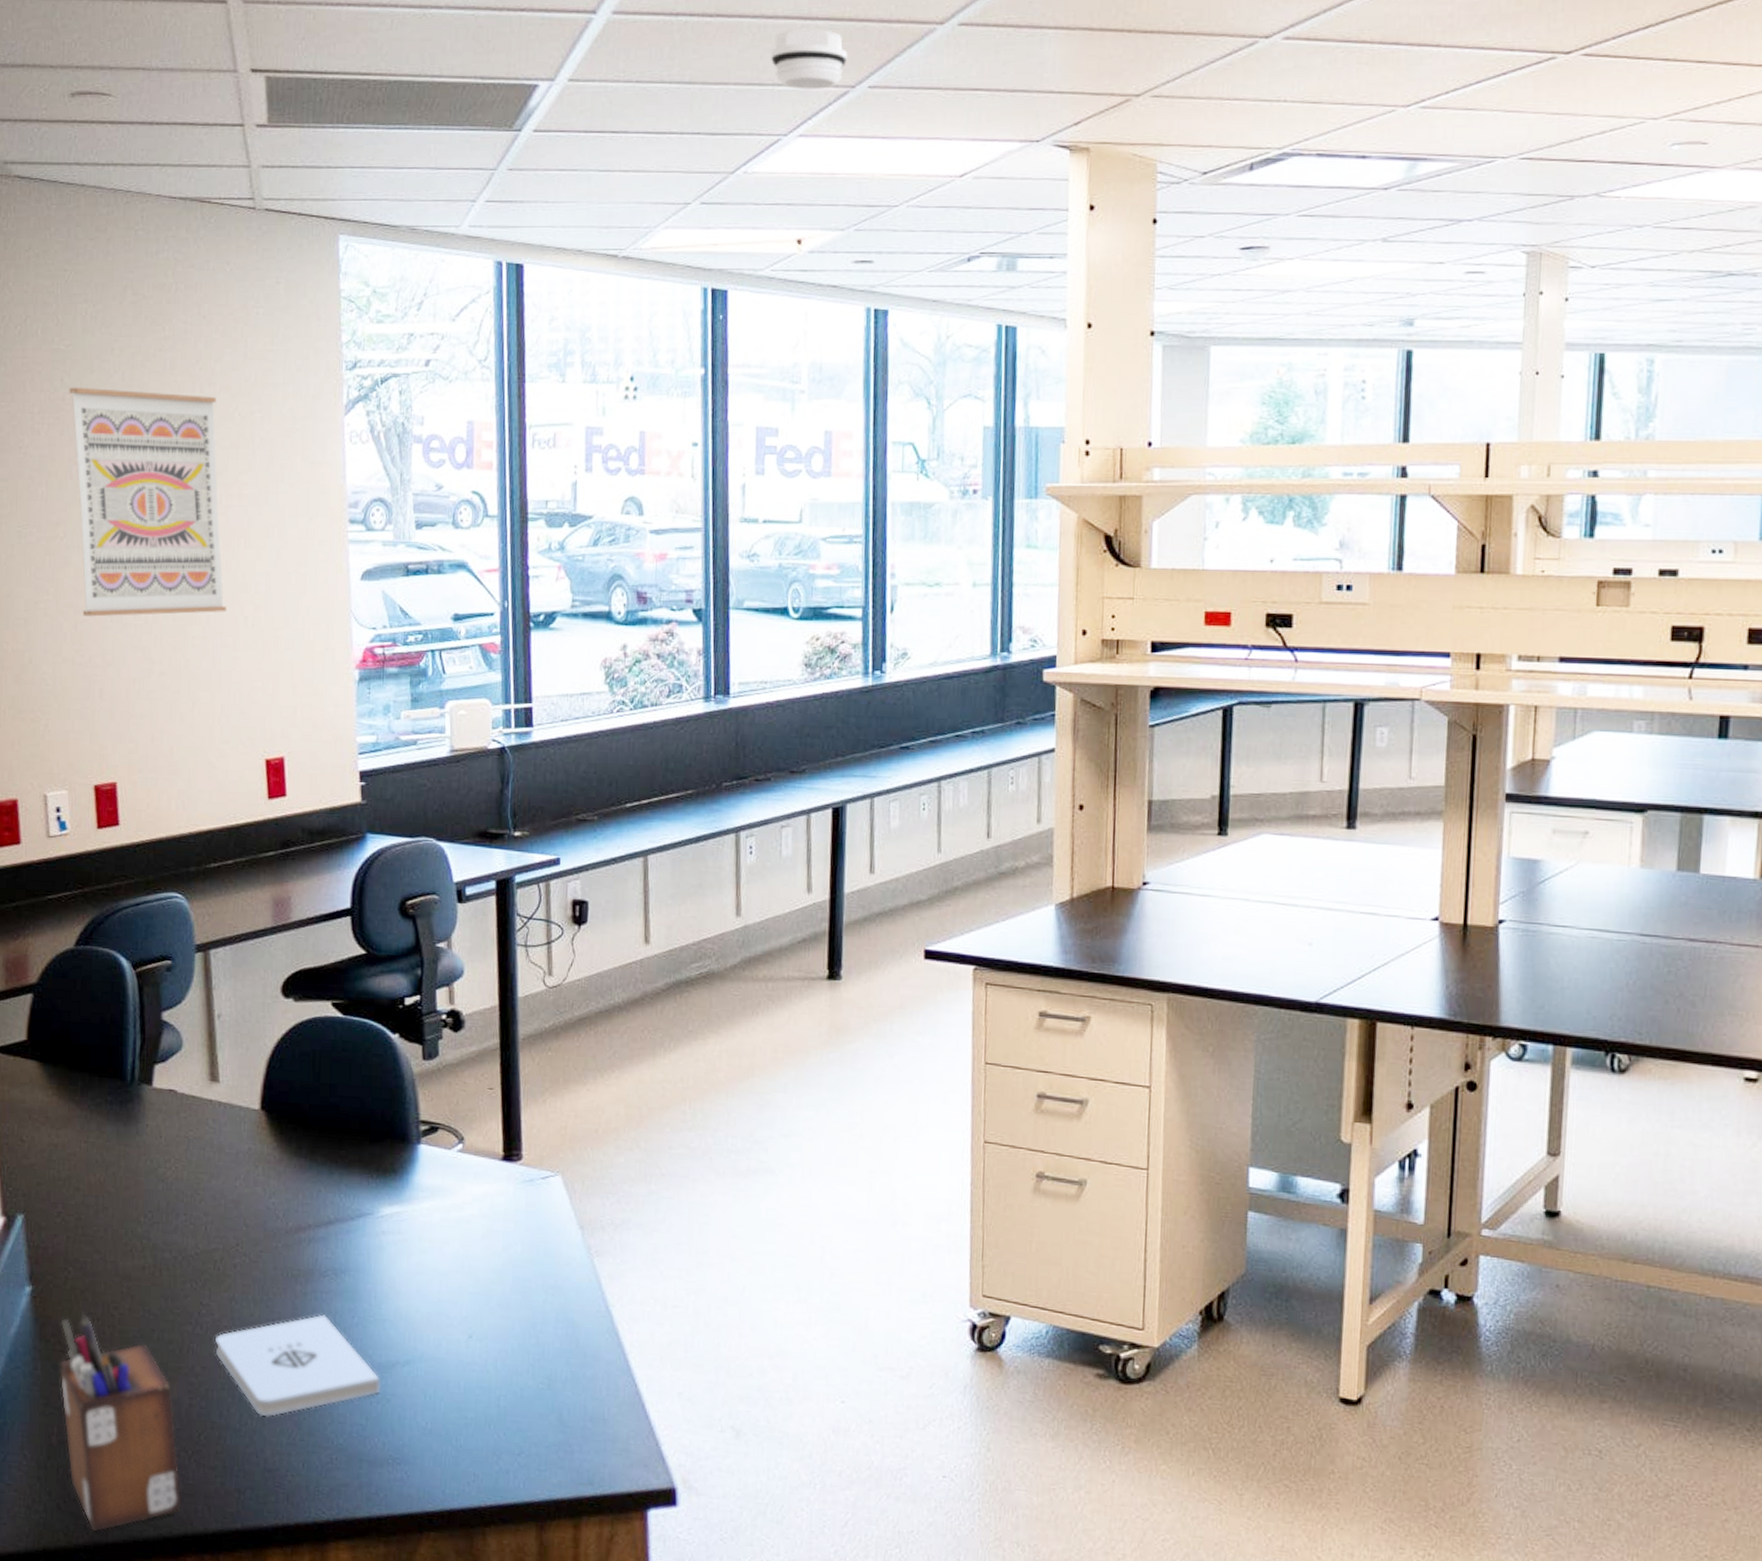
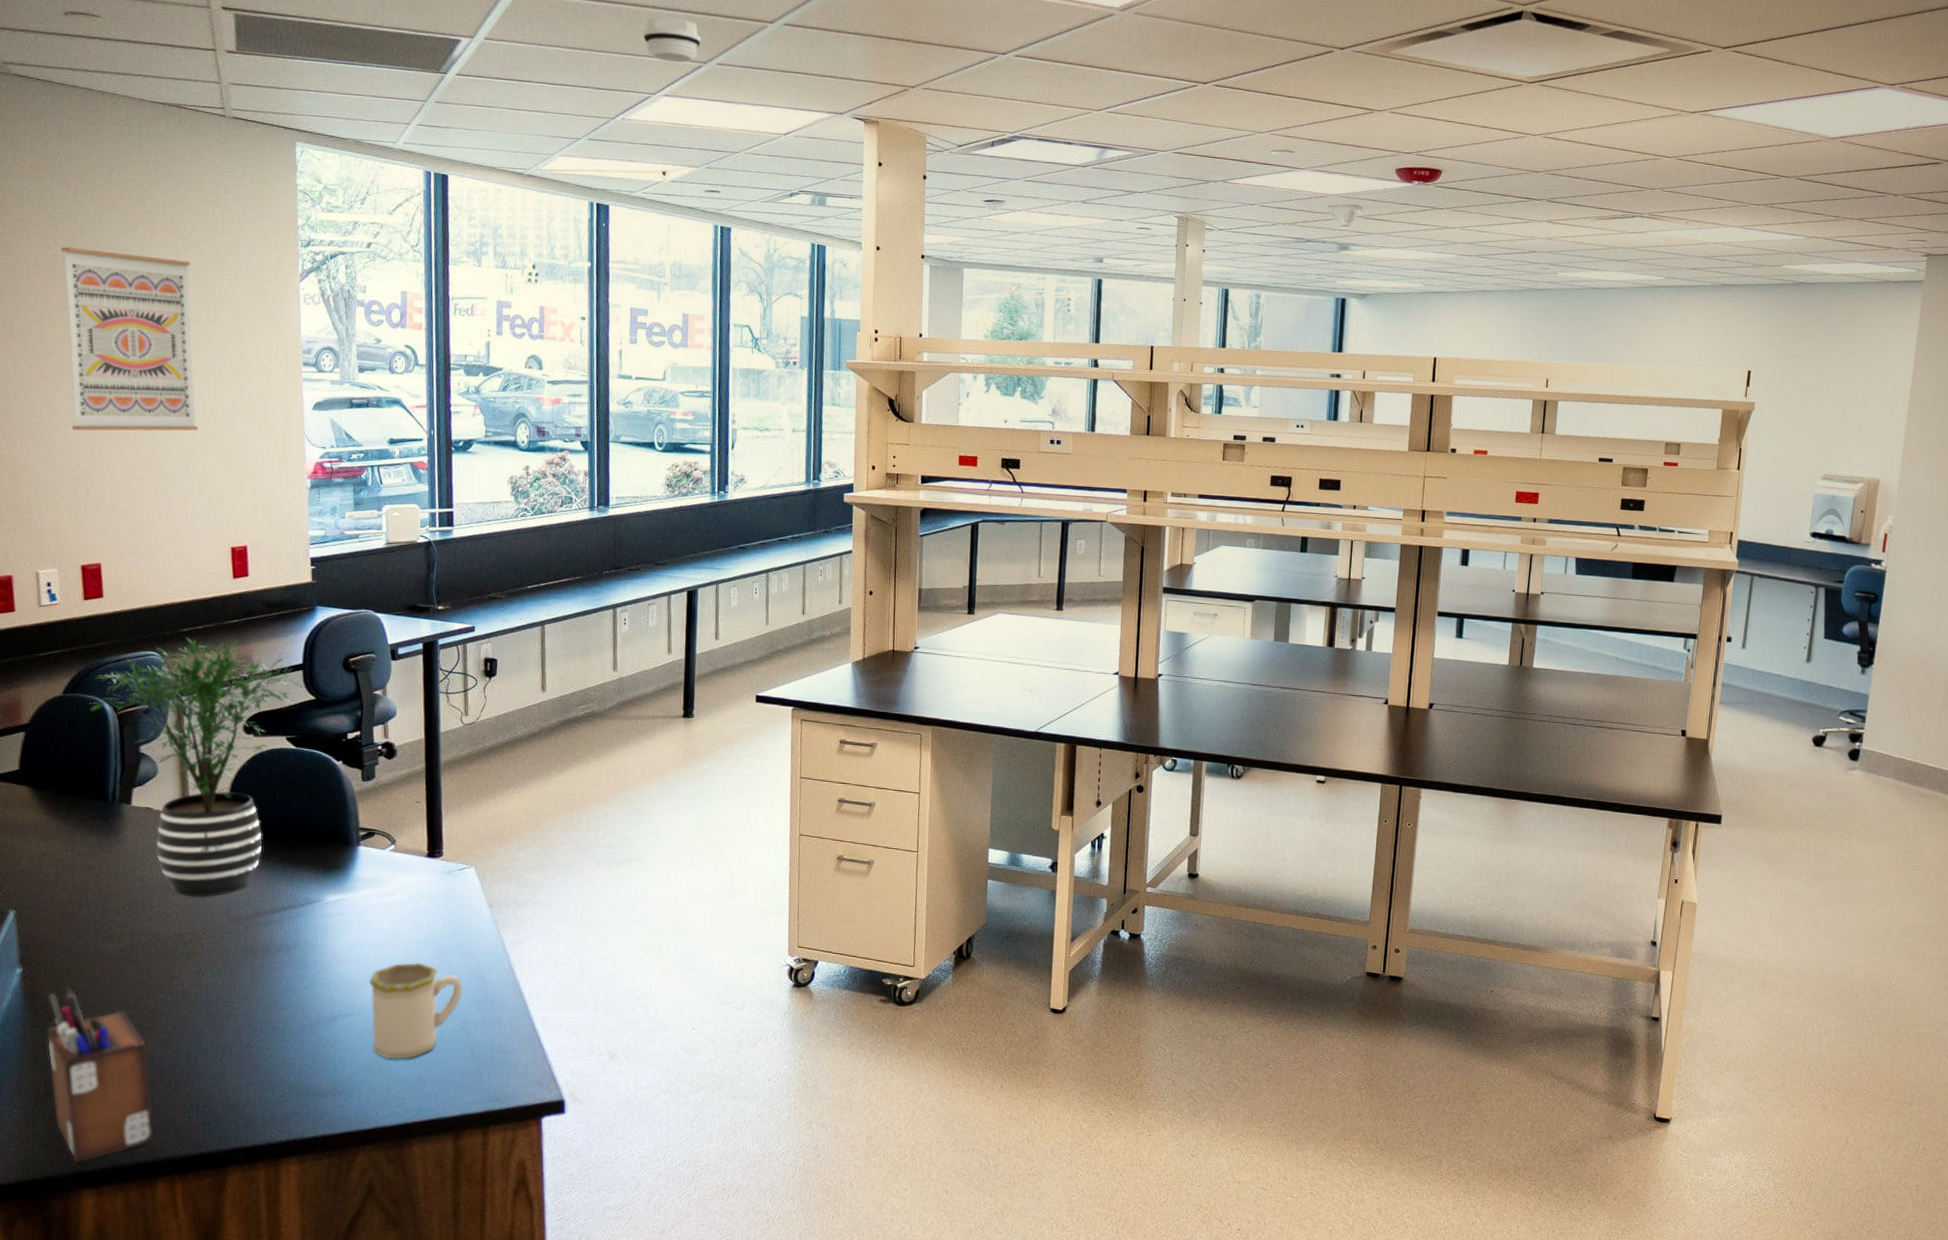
potted plant: none [105,874,354,1204] -> present [89,637,305,897]
notepad: present [215,1314,381,1418] -> none [185,980,326,1064]
mug: none [432,1297,548,1424] -> present [368,962,463,1060]

